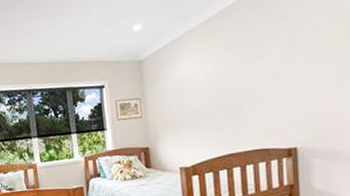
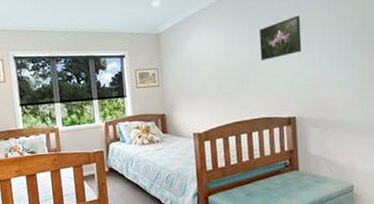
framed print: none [254,32,305,86] -> present [259,15,302,61]

